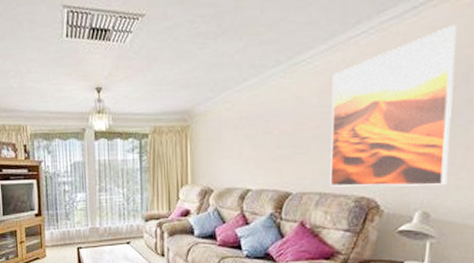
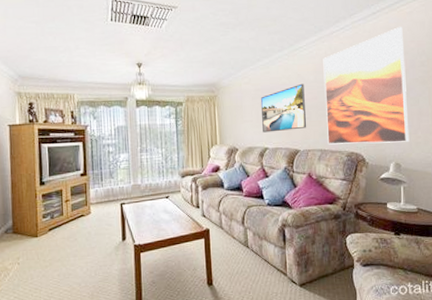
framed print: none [244,108,304,171] -> present [260,83,306,133]

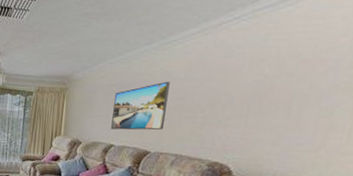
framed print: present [323,27,410,145] -> none [186,15,334,160]

